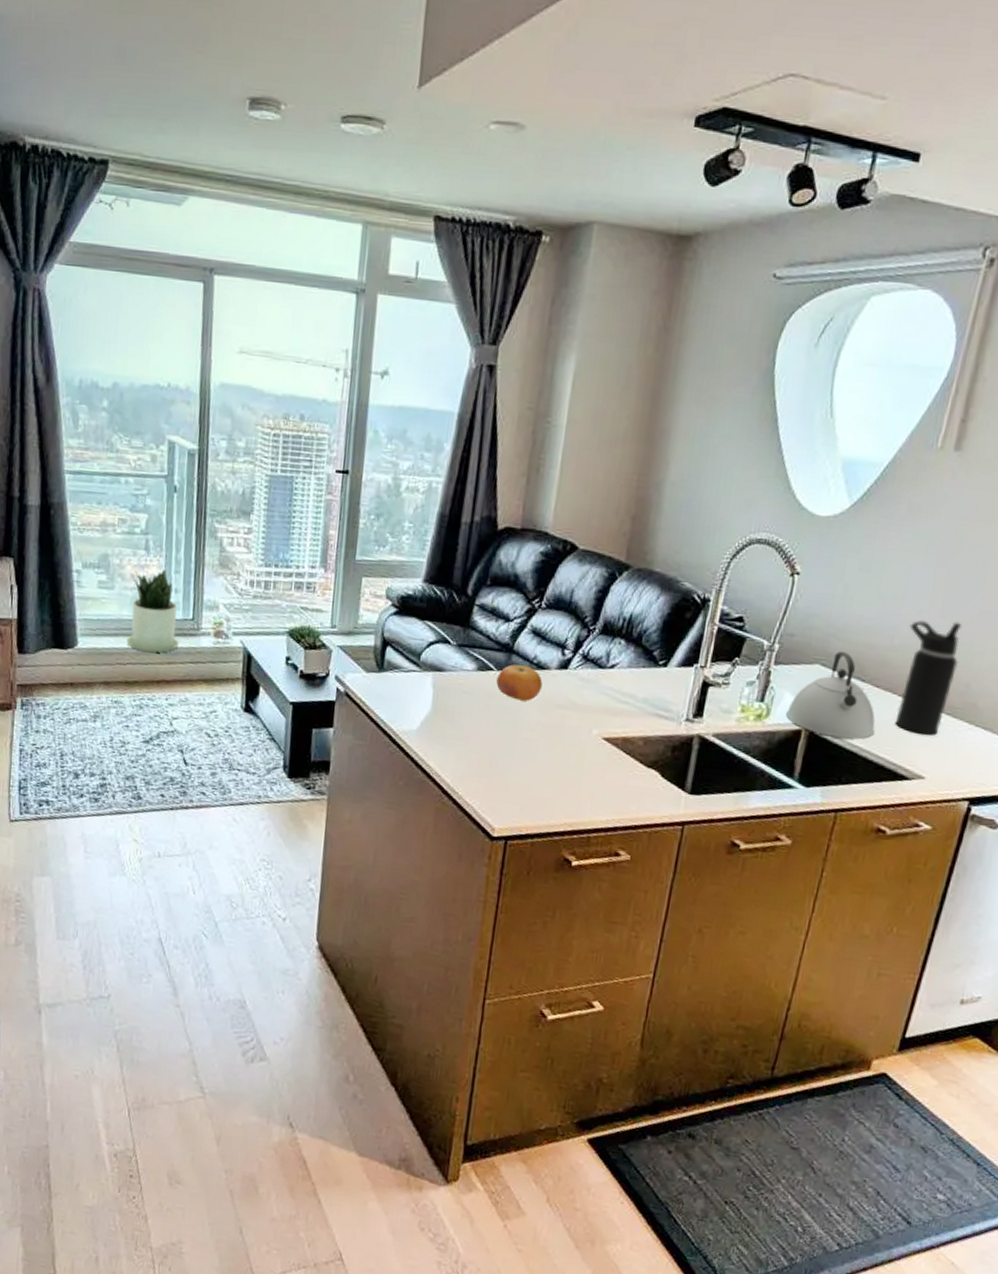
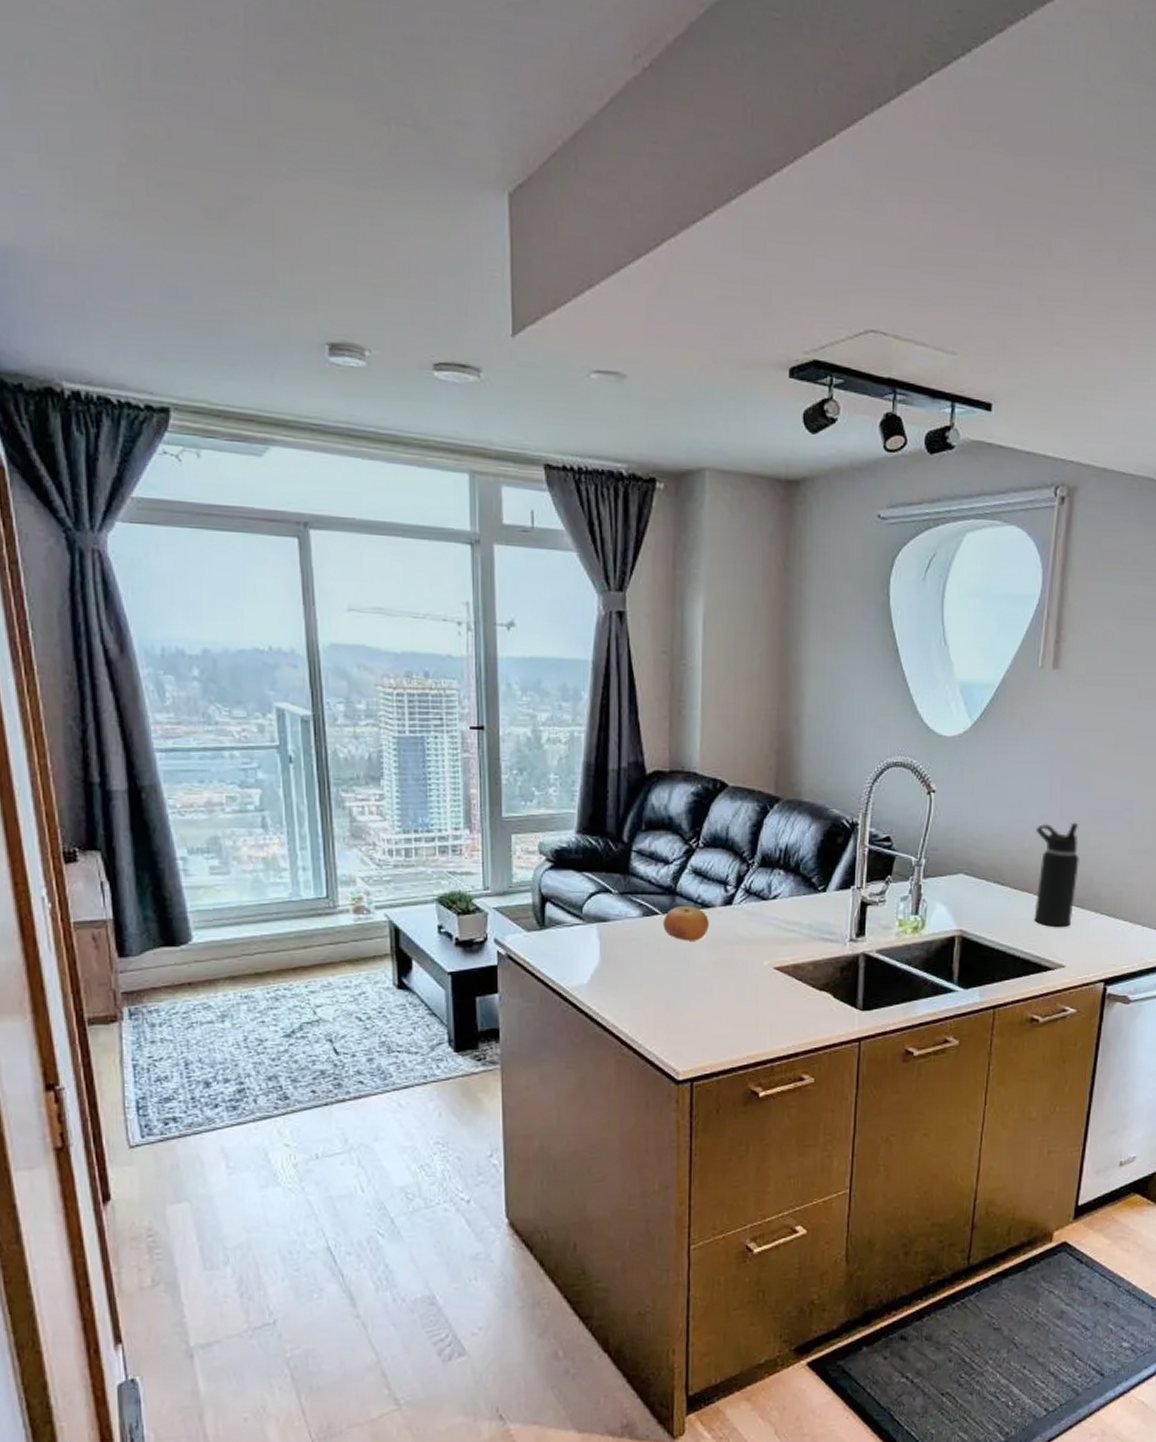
planter: present [125,569,179,653] -> none [250,846,314,939]
kettle: present [786,651,875,740] -> none [940,860,1018,939]

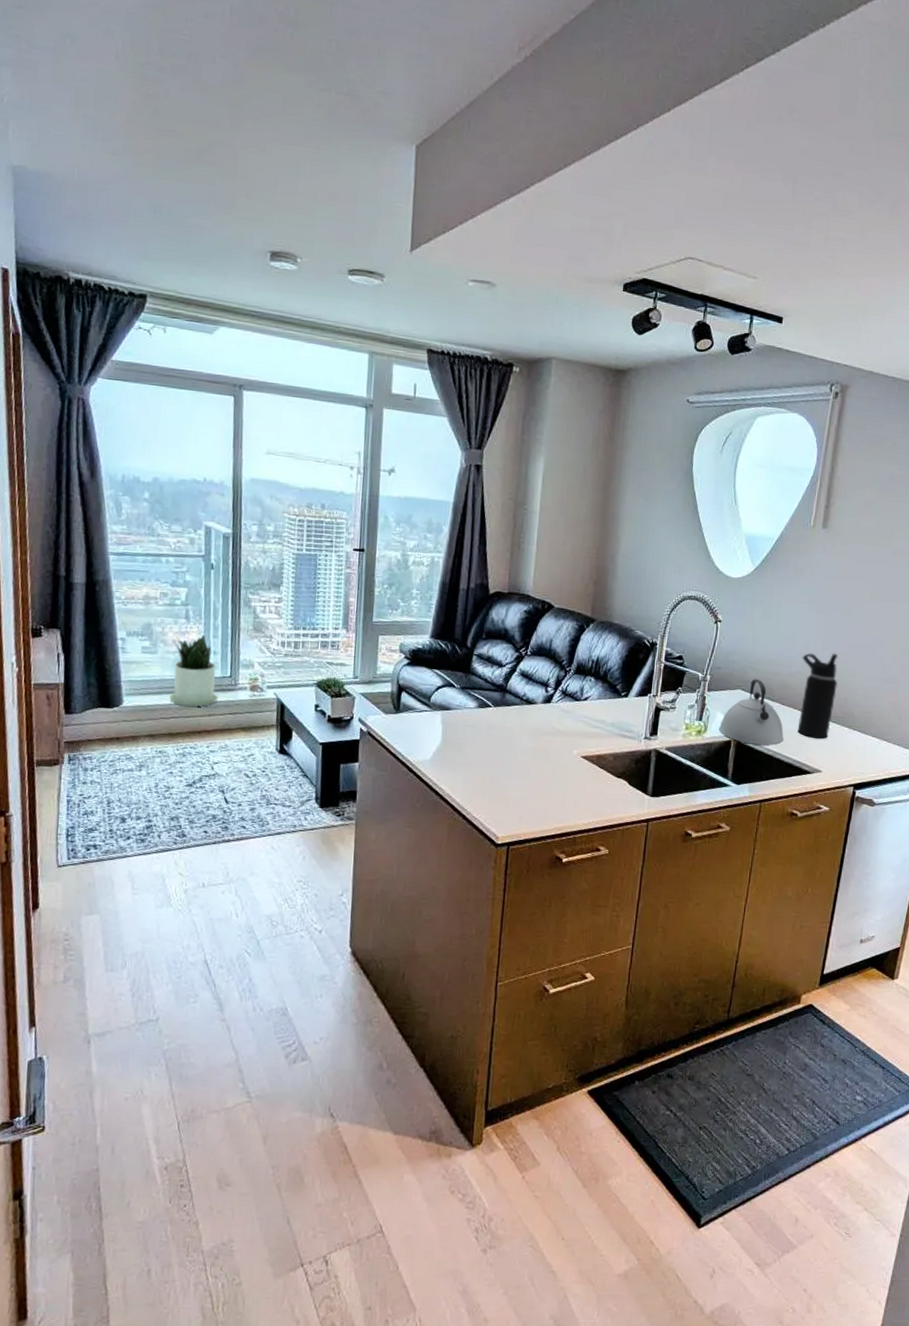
planter: none [250,846,314,939] -> present [168,634,218,707]
fruit: present [663,906,709,941] -> none [494,701,531,731]
kettle: none [940,860,1018,939] -> present [719,679,784,746]

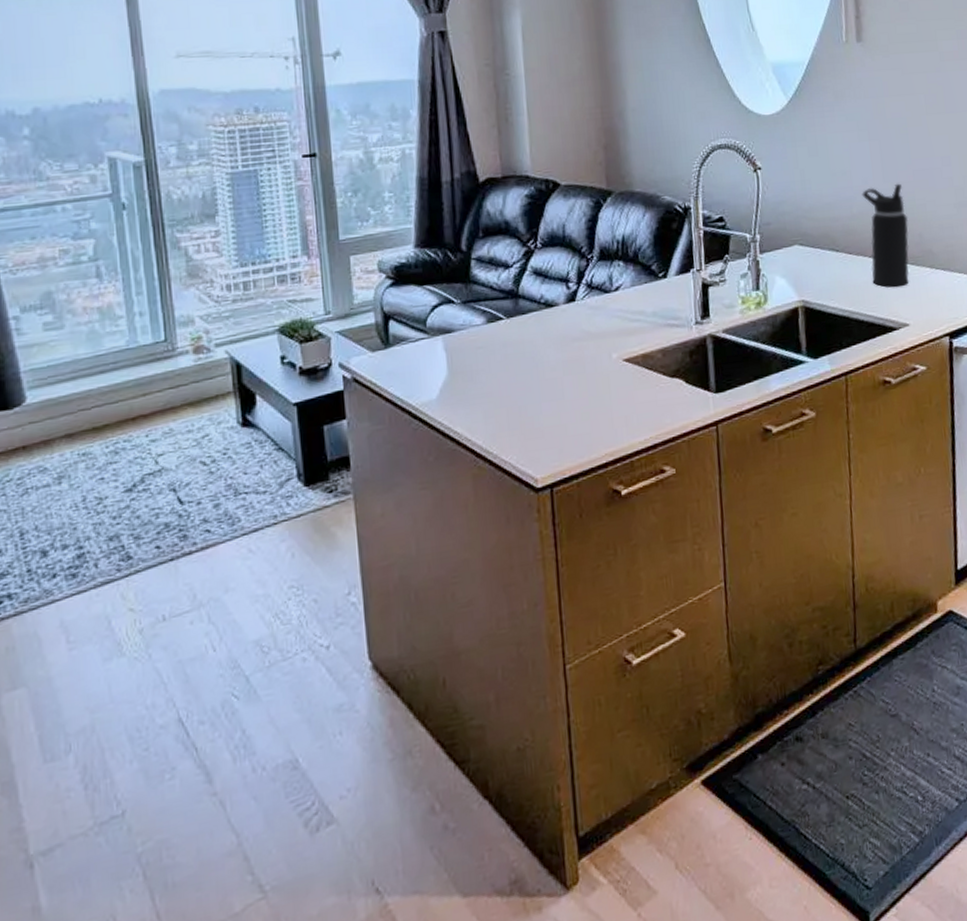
planter: present [168,634,218,707] -> none [86,293,153,390]
kettle: present [719,679,784,746] -> none [781,229,858,308]

